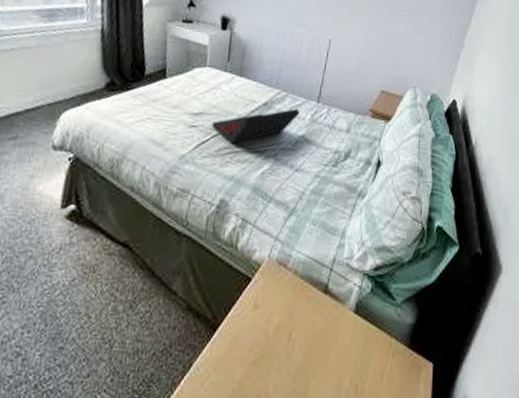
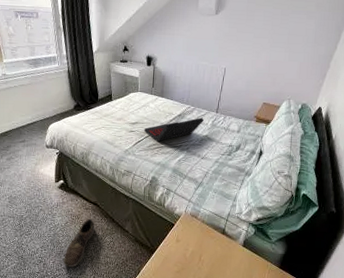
shoe: none [59,271,122,363] -> present [63,218,95,267]

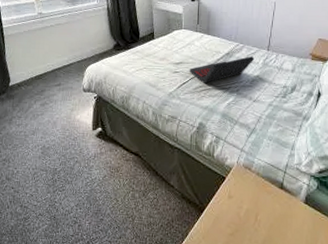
shoe: present [63,218,95,267] -> none [101,171,137,229]

